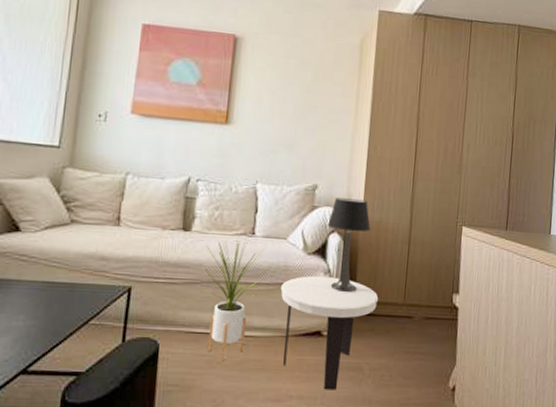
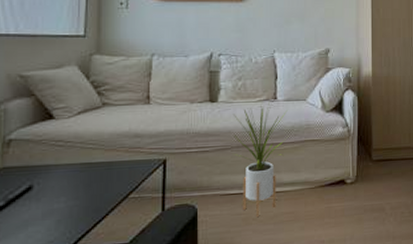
side table: present [280,276,379,390] -> none [304,130,393,232]
table lamp: present [327,198,371,292] -> none [342,58,380,142]

